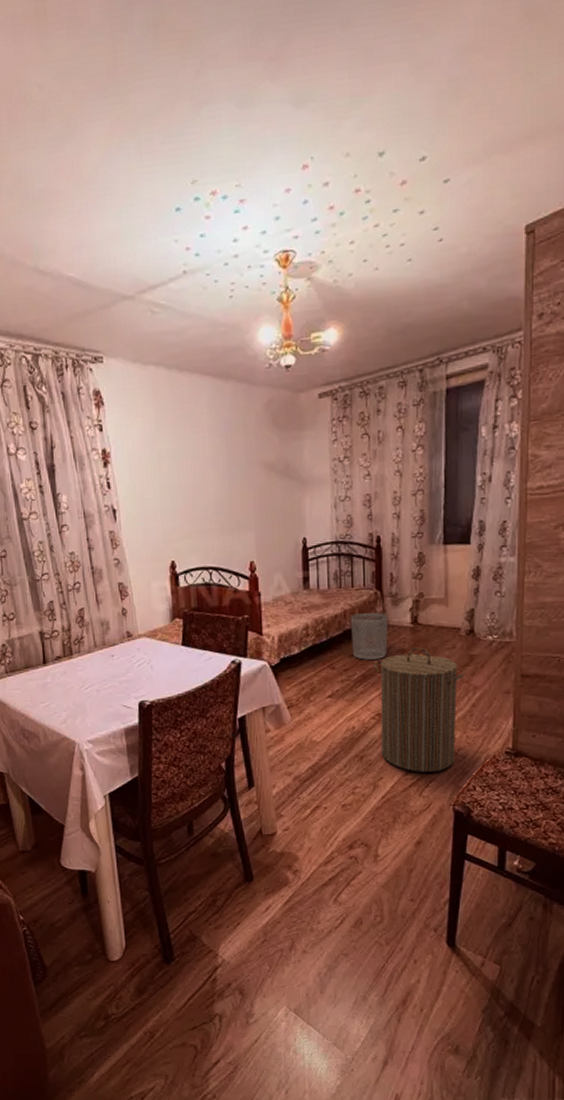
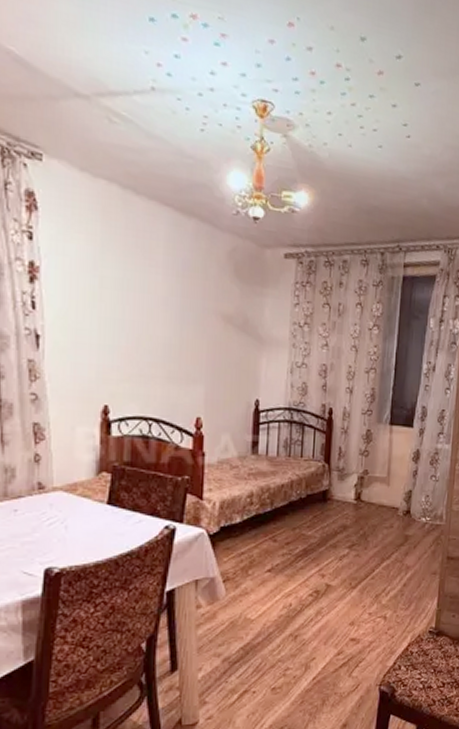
waste bin: present [350,612,389,660] -> none [296,485,334,534]
laundry hamper: present [373,647,466,772] -> none [315,524,400,652]

